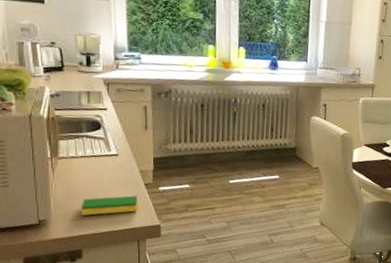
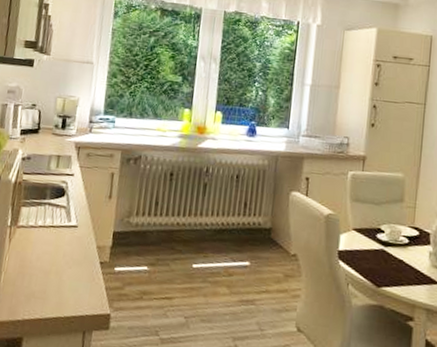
dish sponge: present [80,195,138,216] -> none [28,275,91,296]

